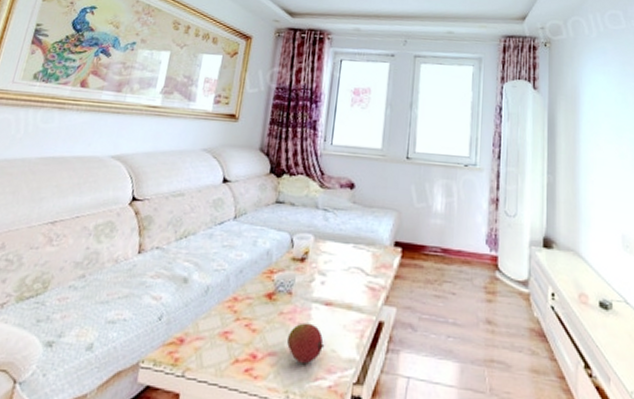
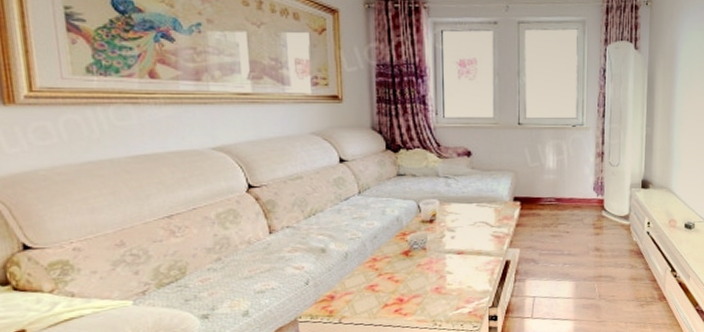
fruit: present [286,322,325,364] -> none [427,269,461,300]

